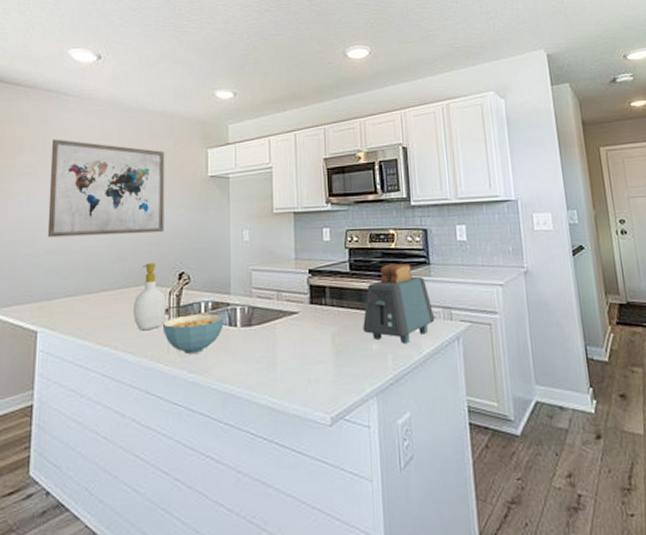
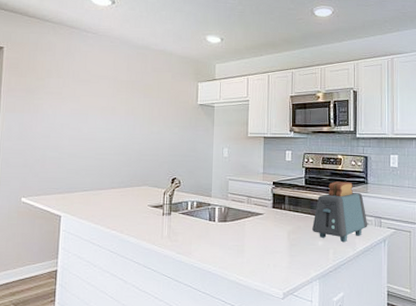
wall art: present [47,139,165,238] -> none [69,67,164,147]
soap bottle: present [132,262,167,331] -> none [135,169,162,220]
cereal bowl: present [162,314,224,354] -> none [157,210,205,240]

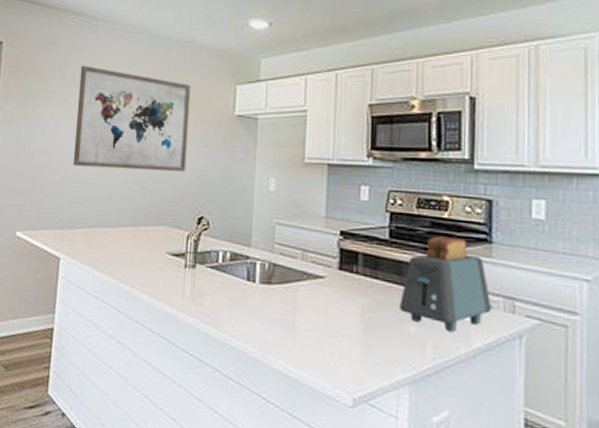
wall art: none [69,67,164,147] -> present [72,65,191,173]

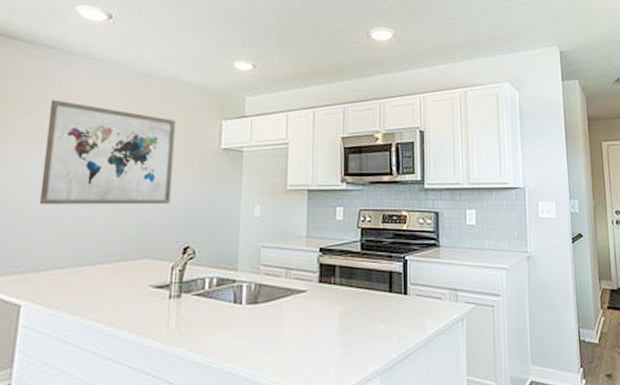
toaster: present [400,236,492,332] -> none [371,245,441,323]

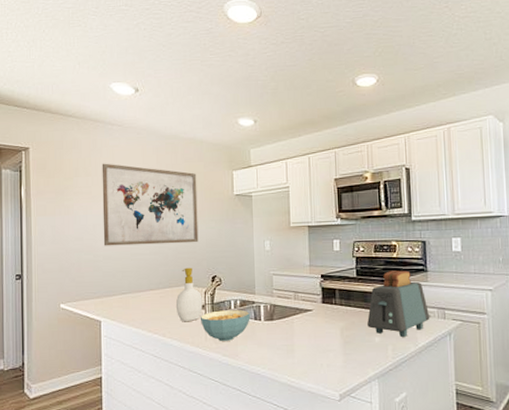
soap bottle: none [130,235,169,307] -> present [175,267,203,322]
cereal bowl: none [161,290,229,331] -> present [200,310,250,341]
toaster: none [371,245,441,323] -> present [367,270,430,337]

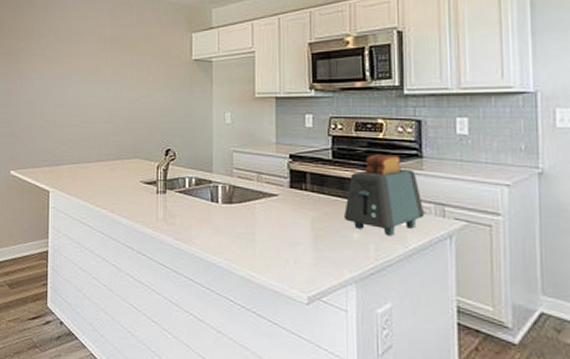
wall art: present [102,163,199,246] -> none [54,24,153,112]
soap bottle: present [175,267,203,322] -> none [126,139,155,199]
cereal bowl: present [200,310,250,341] -> none [151,188,206,223]

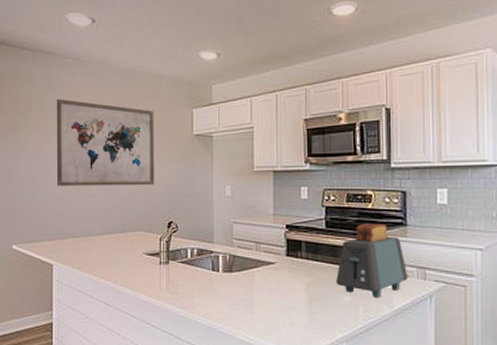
wall art: none [54,24,153,112] -> present [56,98,155,186]

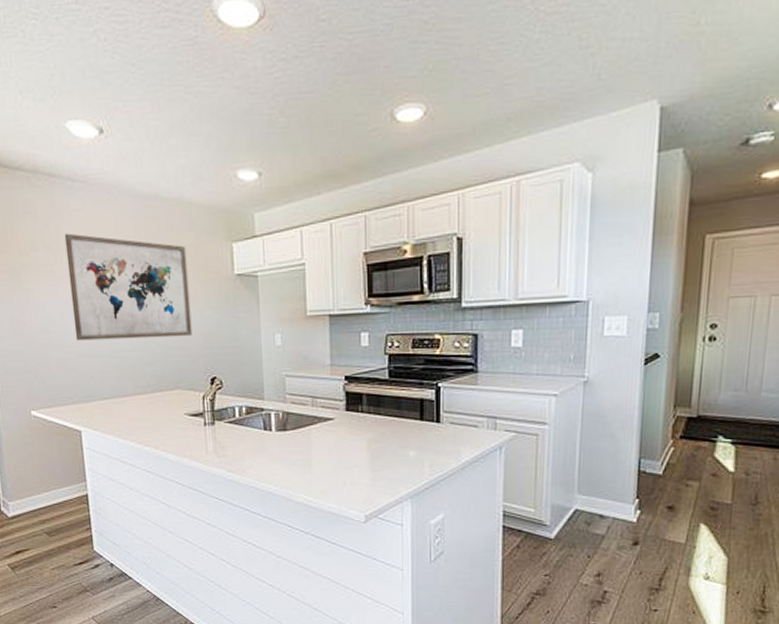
toaster: present [336,223,408,297] -> none [401,371,478,451]

